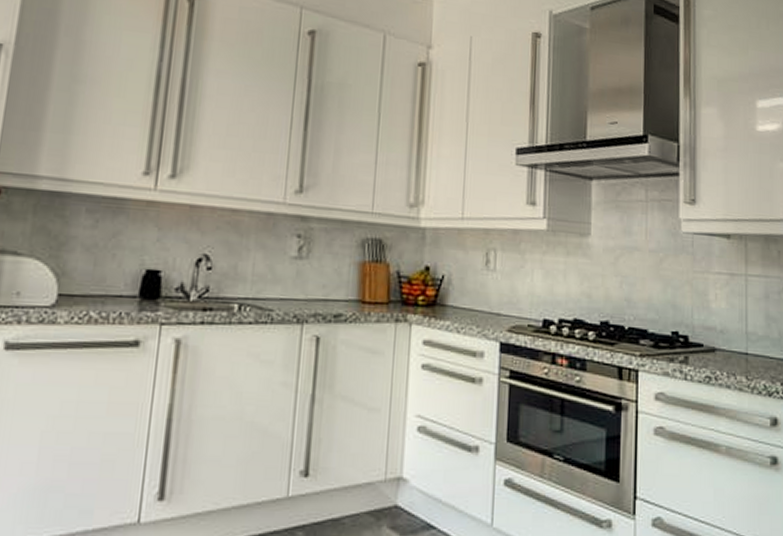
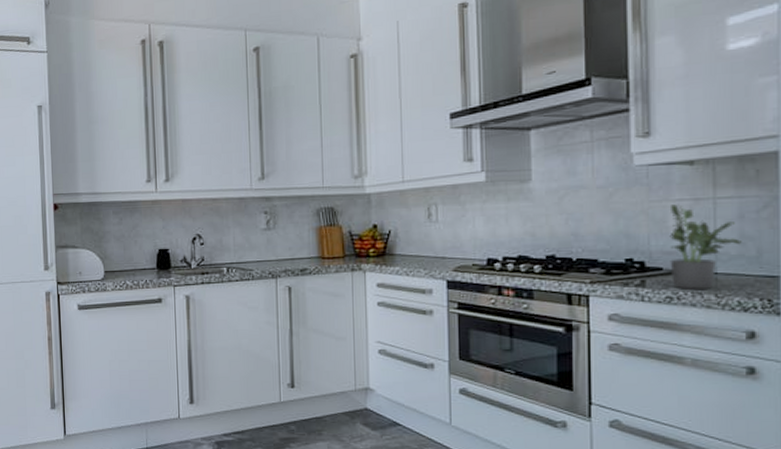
potted plant: none [709,277,767,372] -> present [669,204,742,291]

